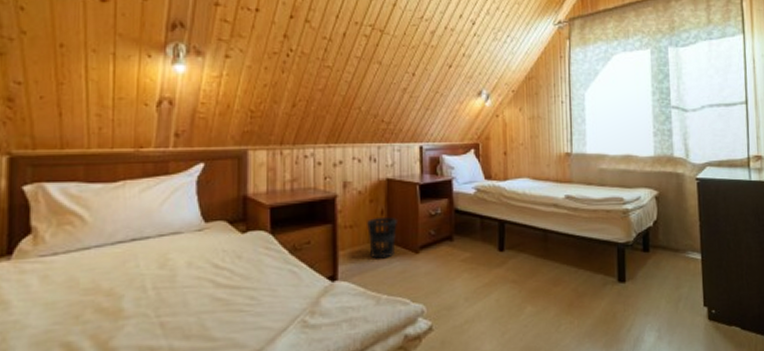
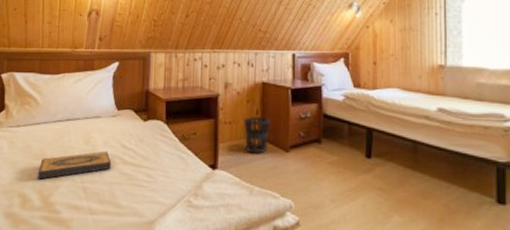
hardback book: none [90,273,200,321] -> present [38,151,112,180]

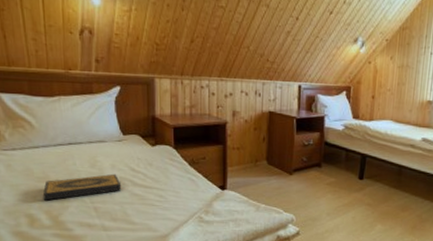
wastebasket: present [244,117,270,154] -> none [251,143,276,177]

